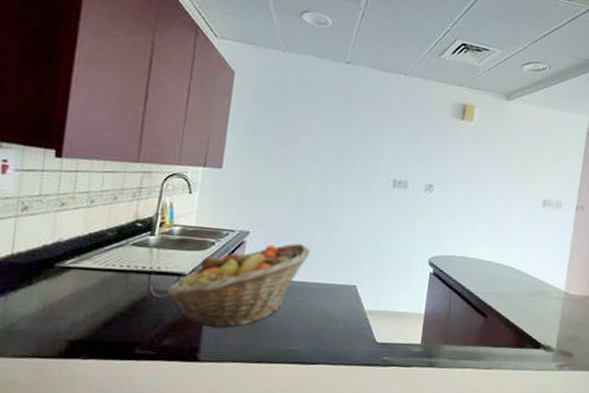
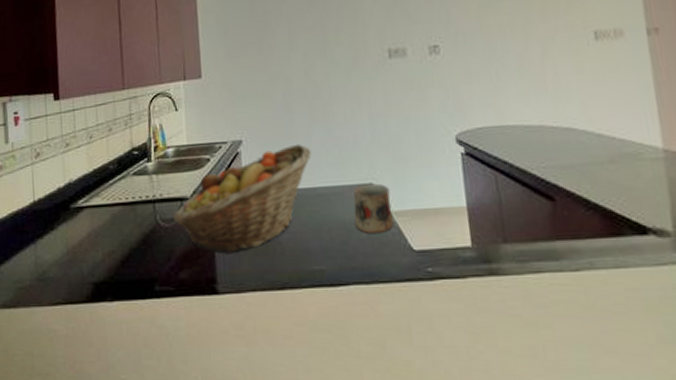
mug: none [335,285,369,327] -> present [353,183,394,235]

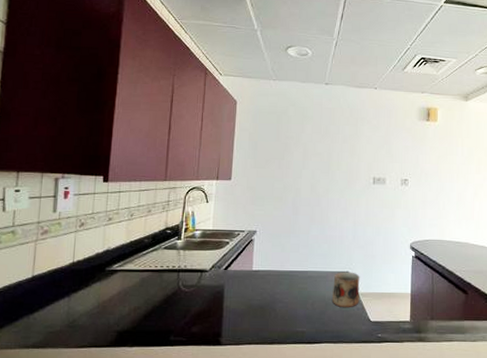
fruit basket: present [173,143,312,254] -> none [193,238,308,315]

